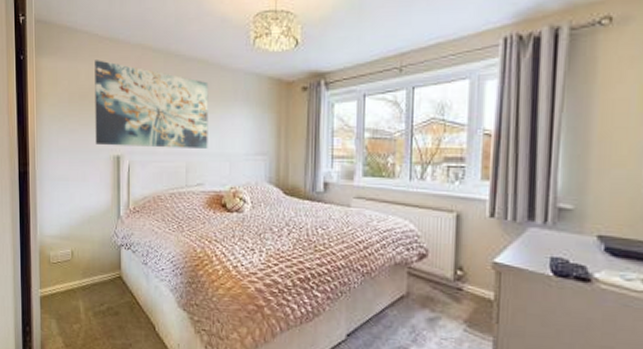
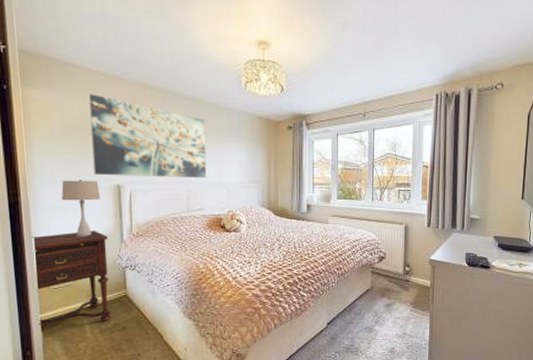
side table: none [36,203,105,305] -> present [31,230,111,329]
table lamp: none [64,150,101,210] -> present [61,180,101,236]

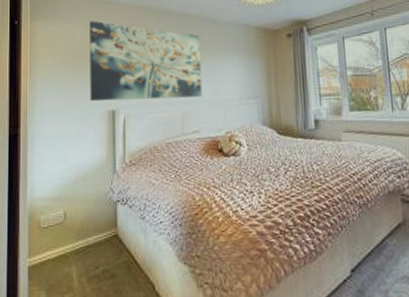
side table: present [31,230,111,329] -> none [26,160,100,277]
table lamp: present [61,180,101,236] -> none [57,107,96,168]

